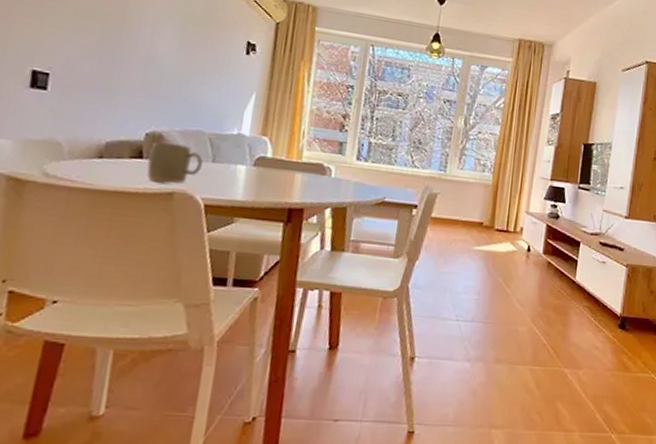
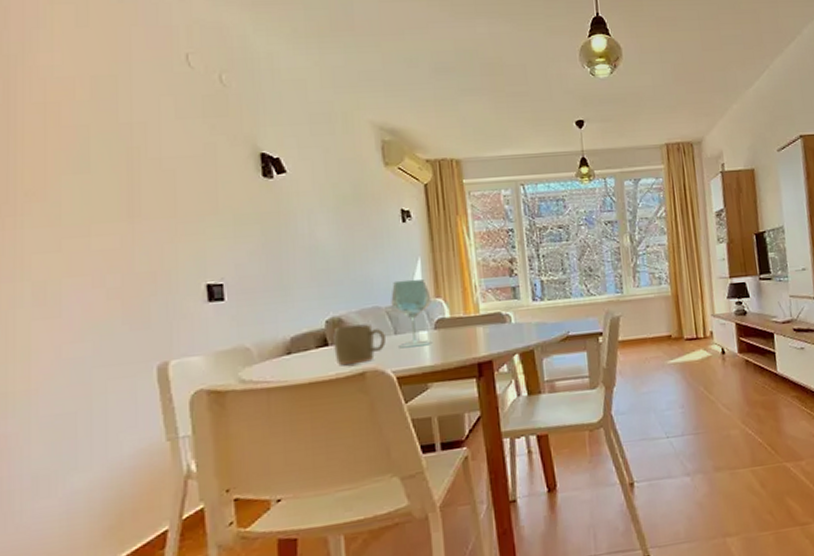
wine glass: none [213,110,258,181] -> present [391,279,432,349]

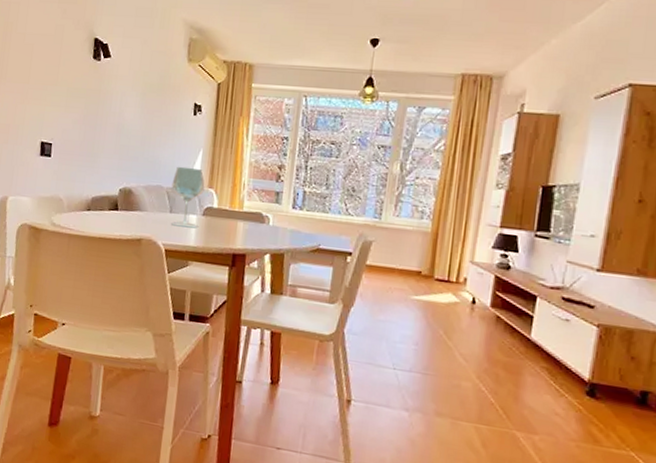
mug: present [333,324,386,365] -> none [121,196,162,231]

